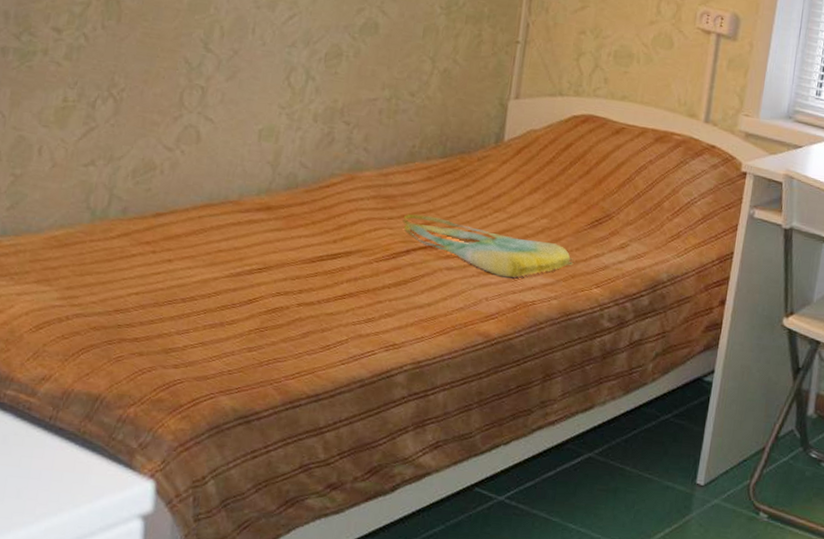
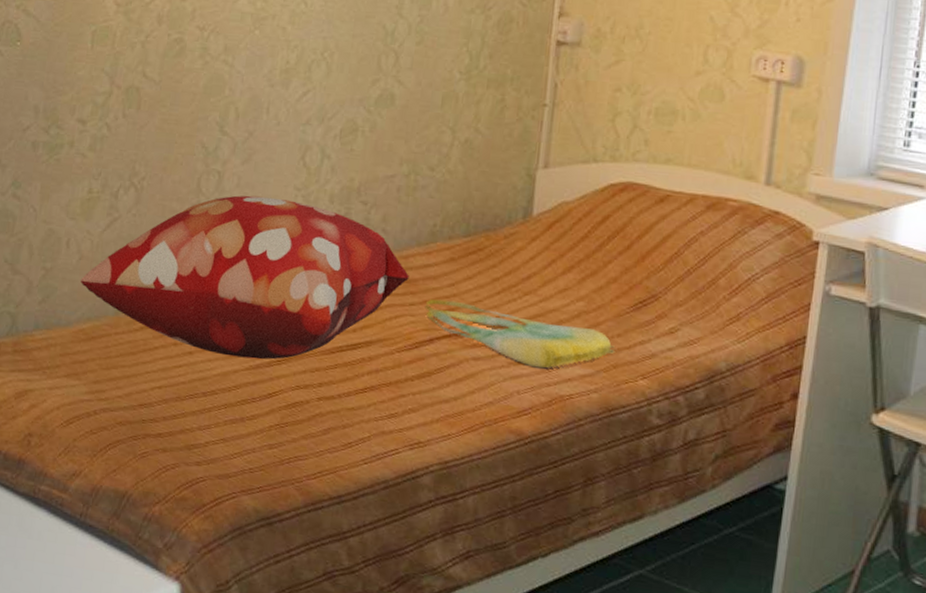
decorative pillow: none [52,110,389,268] -> present [80,195,409,360]

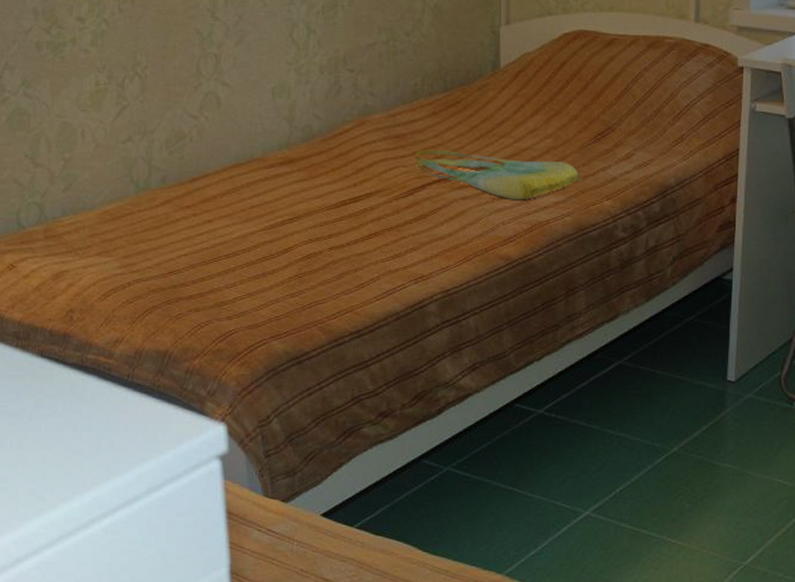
decorative pillow: present [80,195,409,360] -> none [99,73,398,220]

